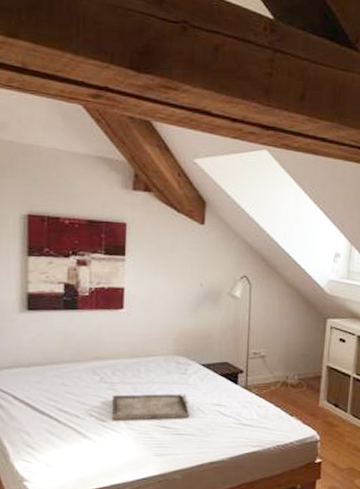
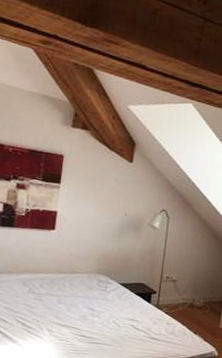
serving tray: present [112,393,190,420] -> none [37,305,107,330]

